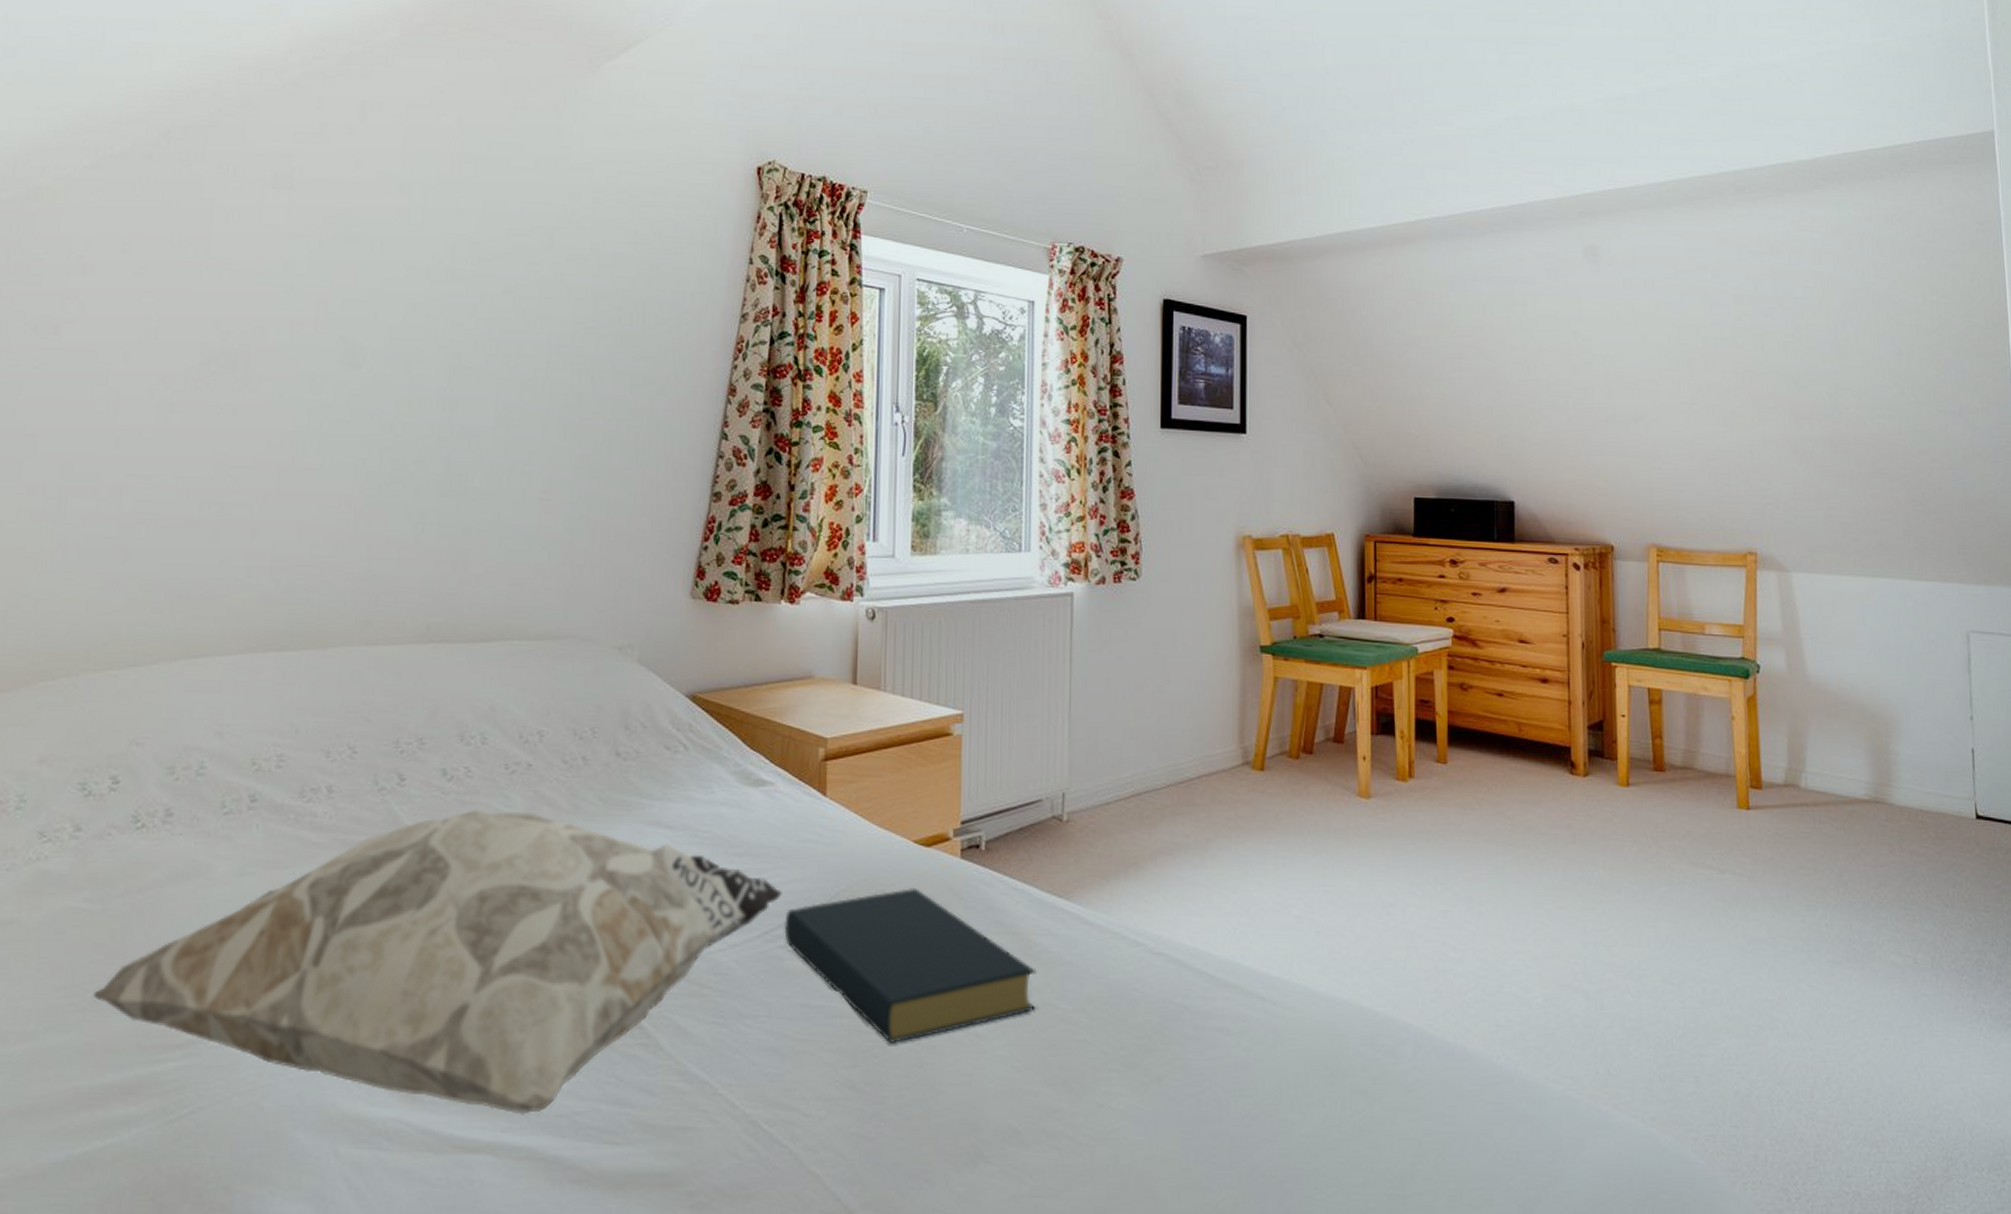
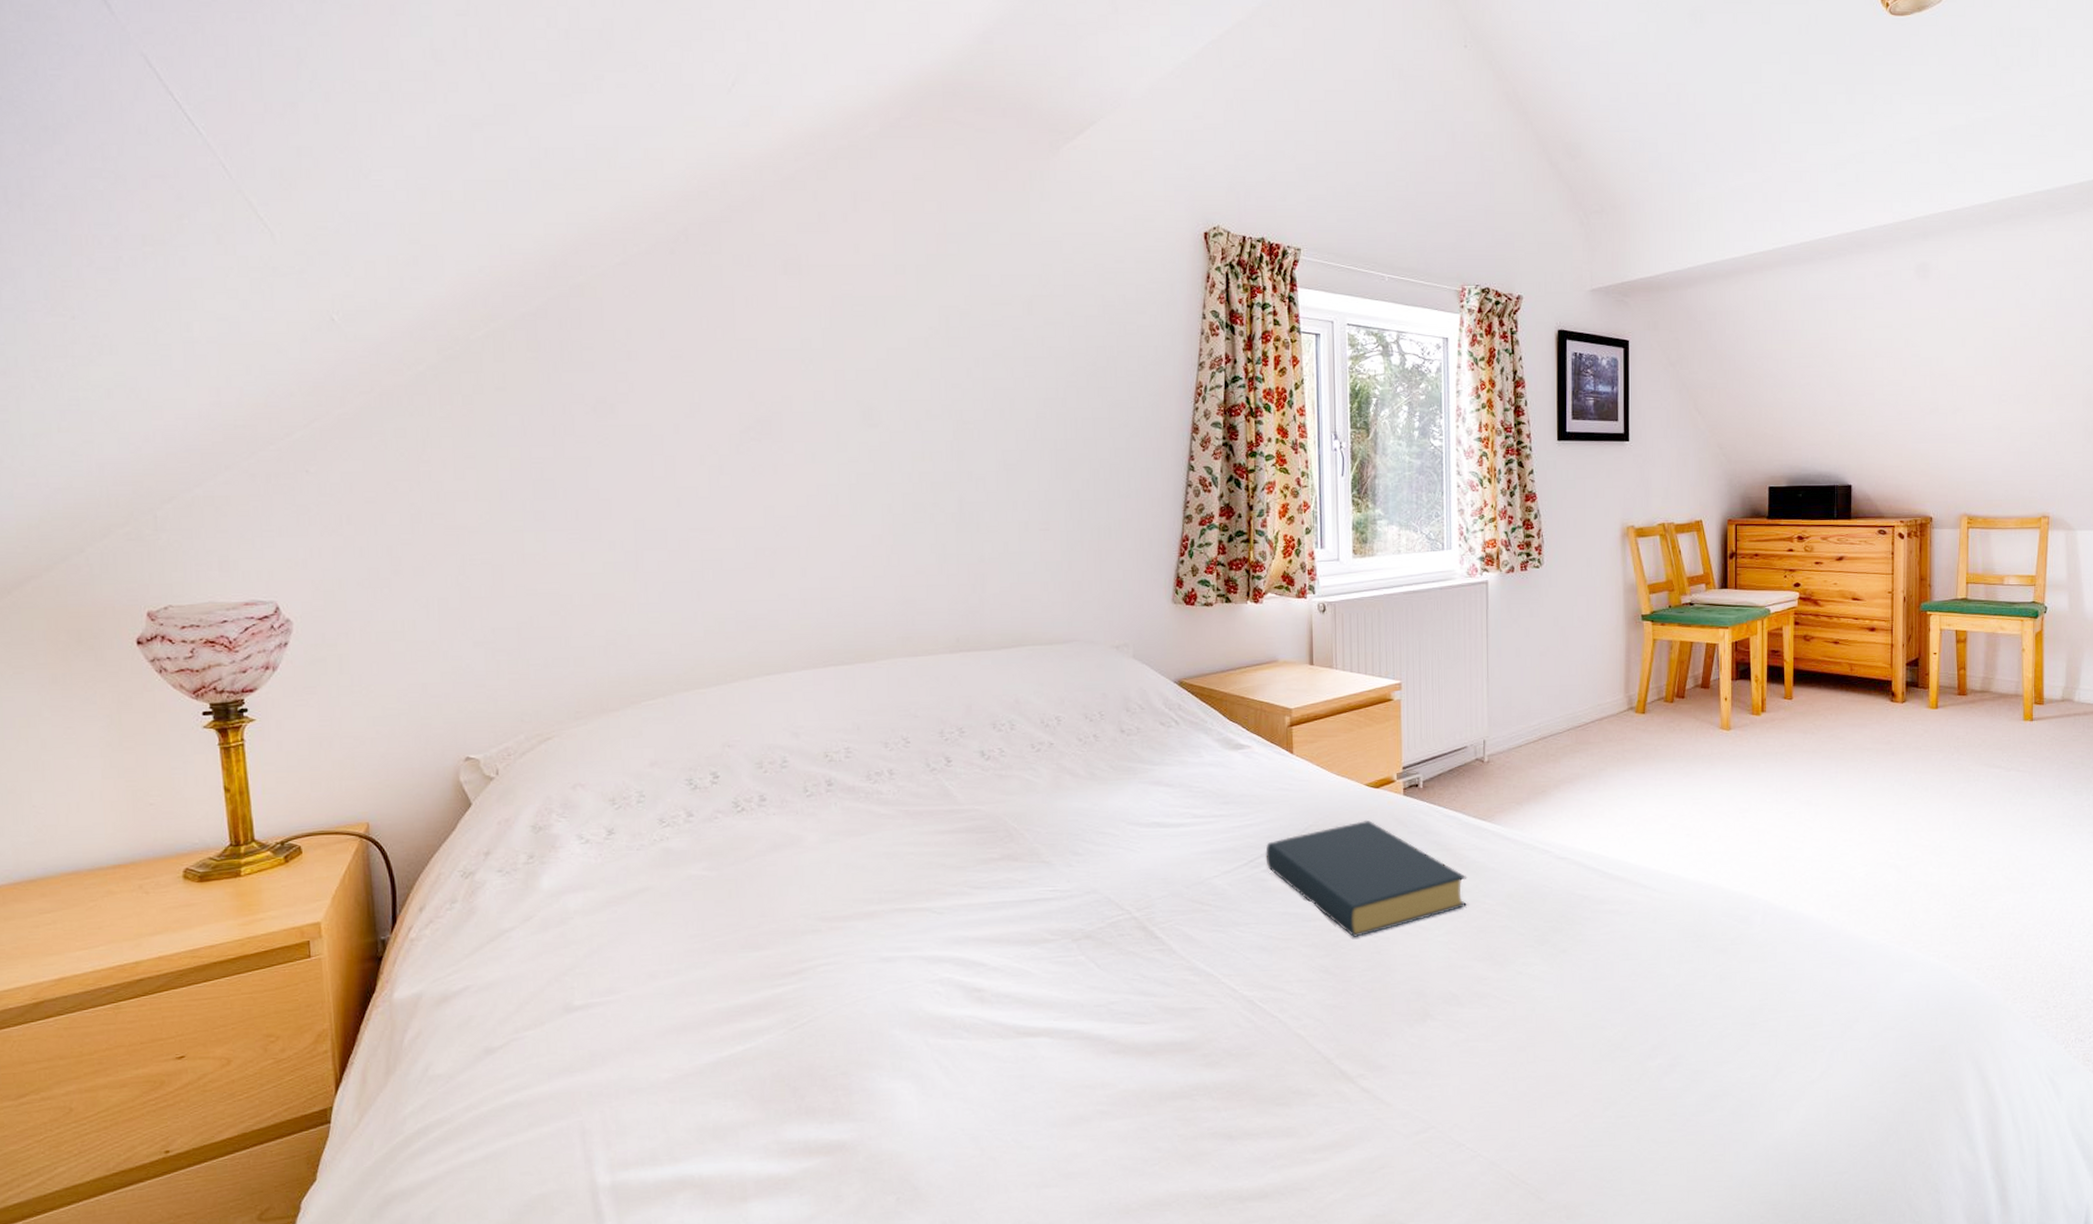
decorative pillow: present [92,808,784,1115] -> none [720,780,1264,1007]

